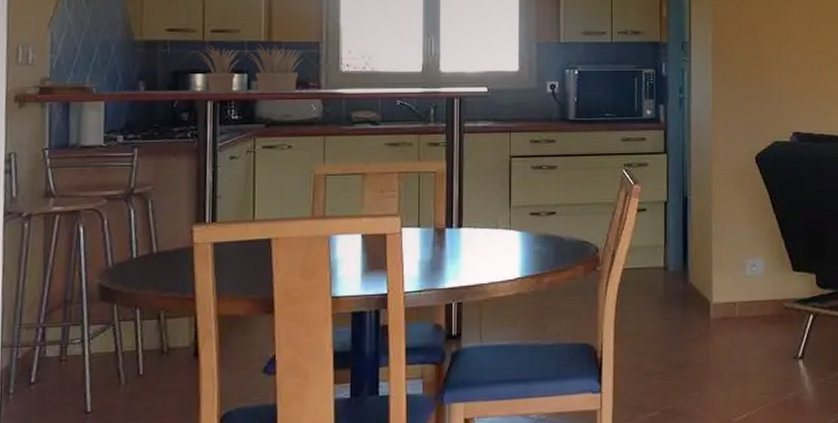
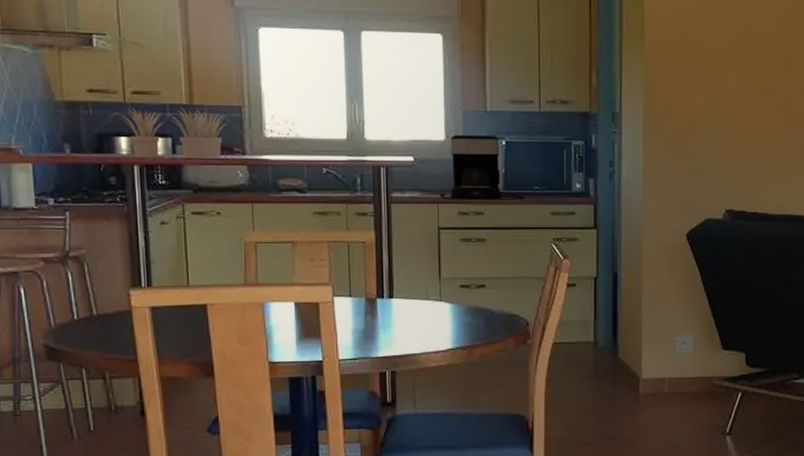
coffee maker: none [512,65,597,129] -> present [440,134,525,201]

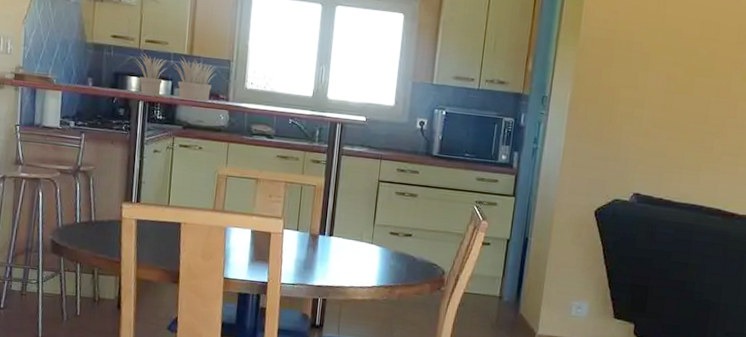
coffee maker: present [440,134,525,201] -> none [383,101,456,165]

